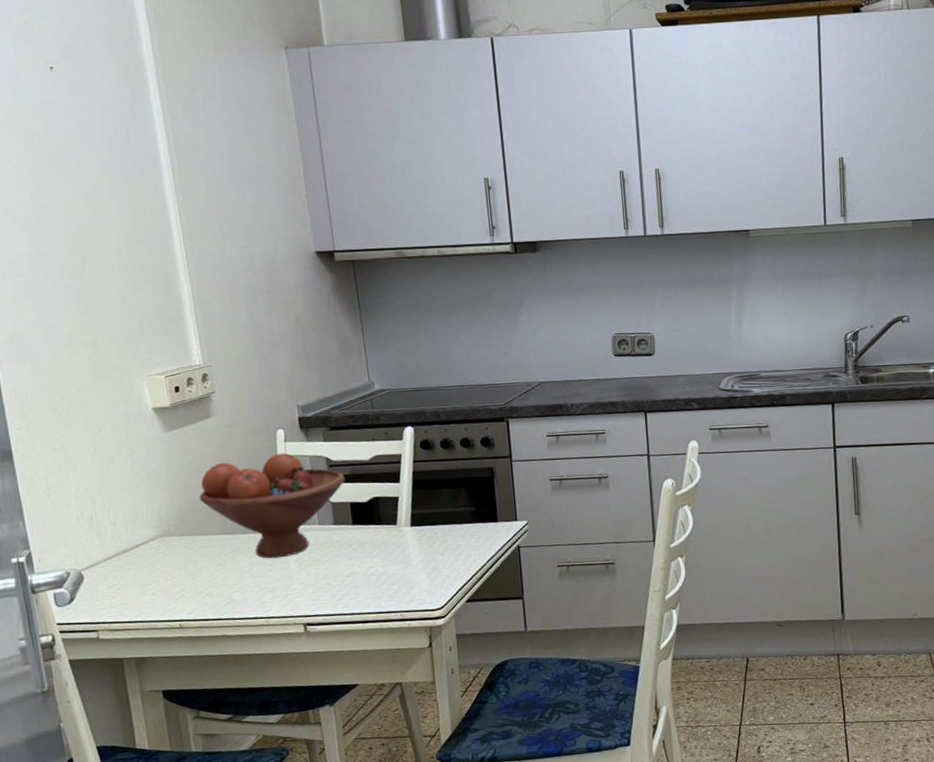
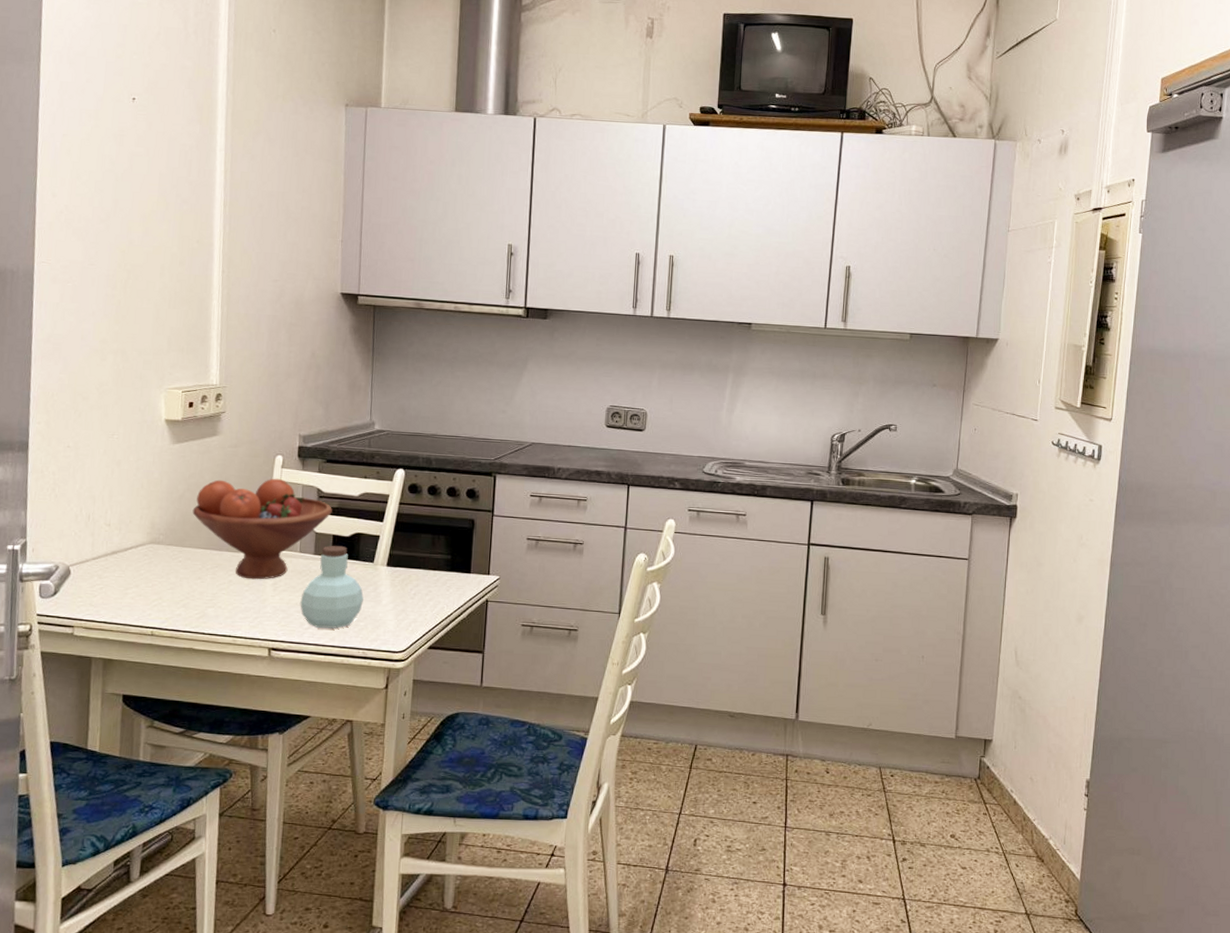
jar: none [327,512,393,597] -> present [300,546,364,629]

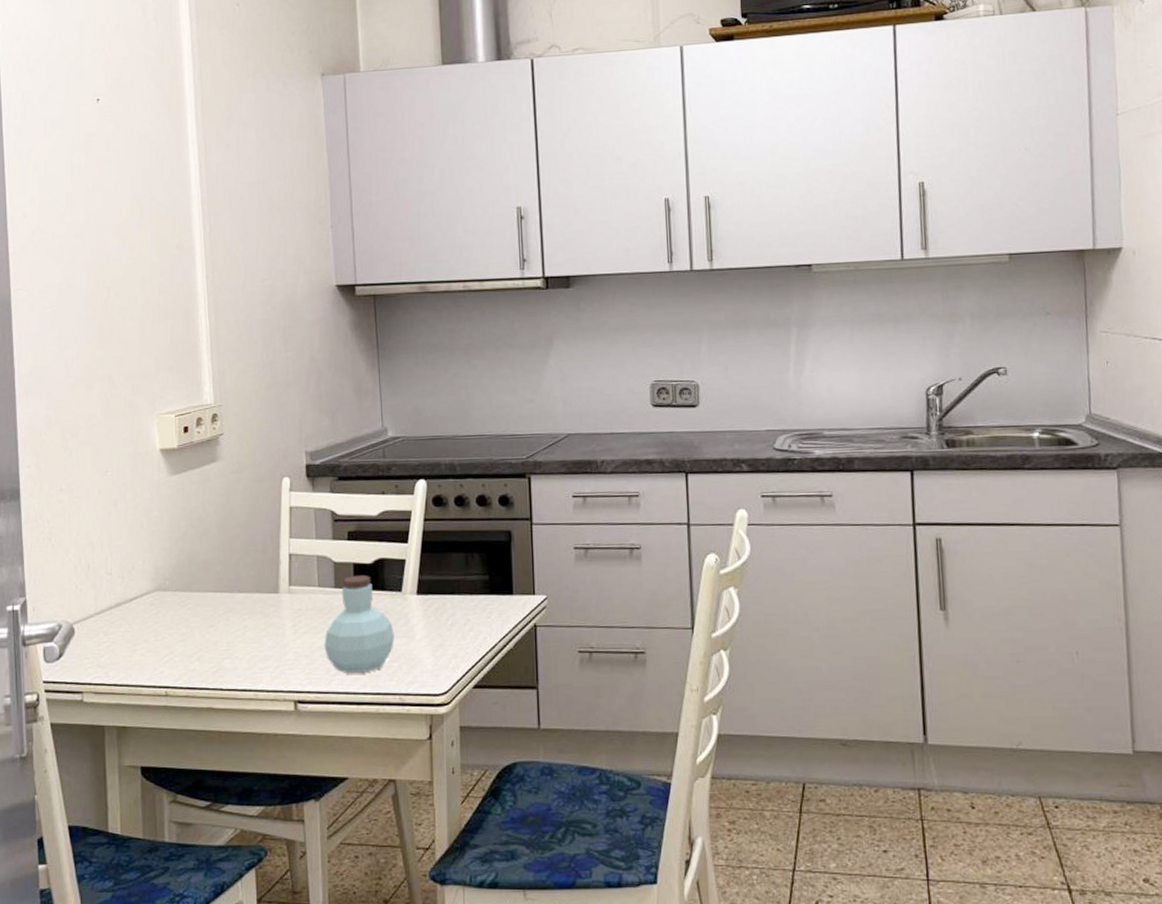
fruit bowl: present [192,478,332,580] -> none [198,503,350,623]

